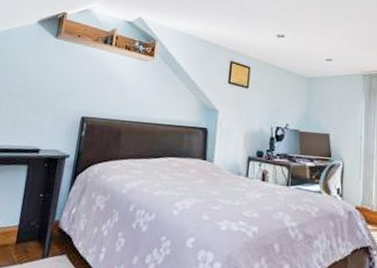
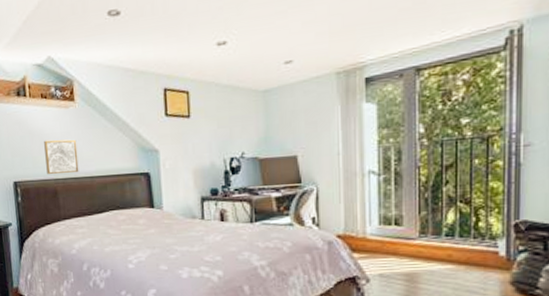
wall art: none [115,85,149,119] -> present [44,139,79,175]

